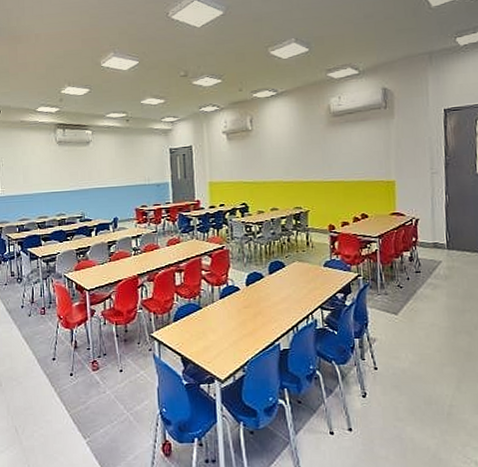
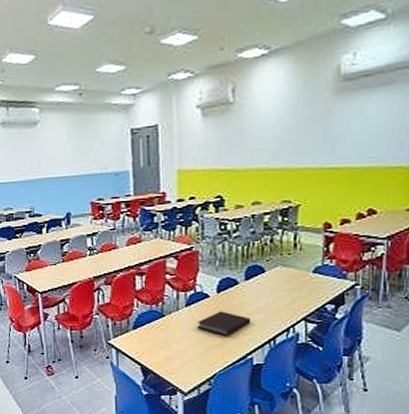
notebook: none [230,302,276,325] -> present [197,311,251,336]

